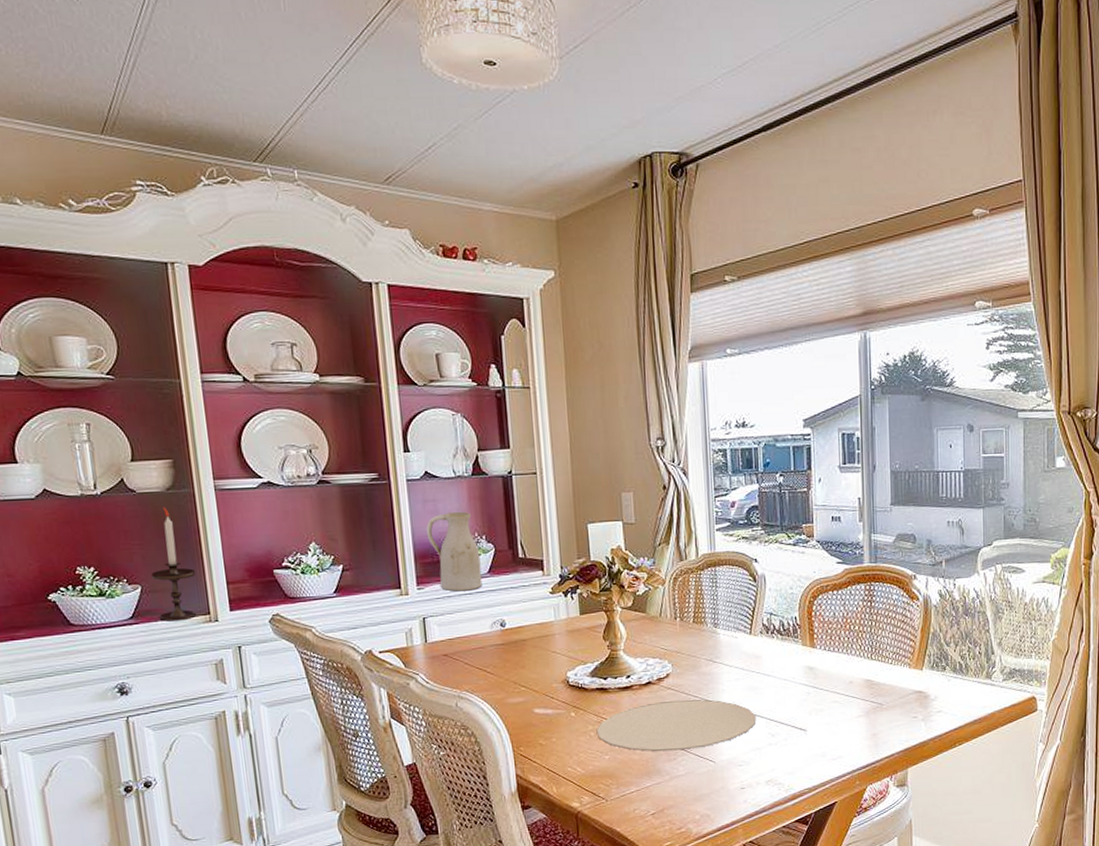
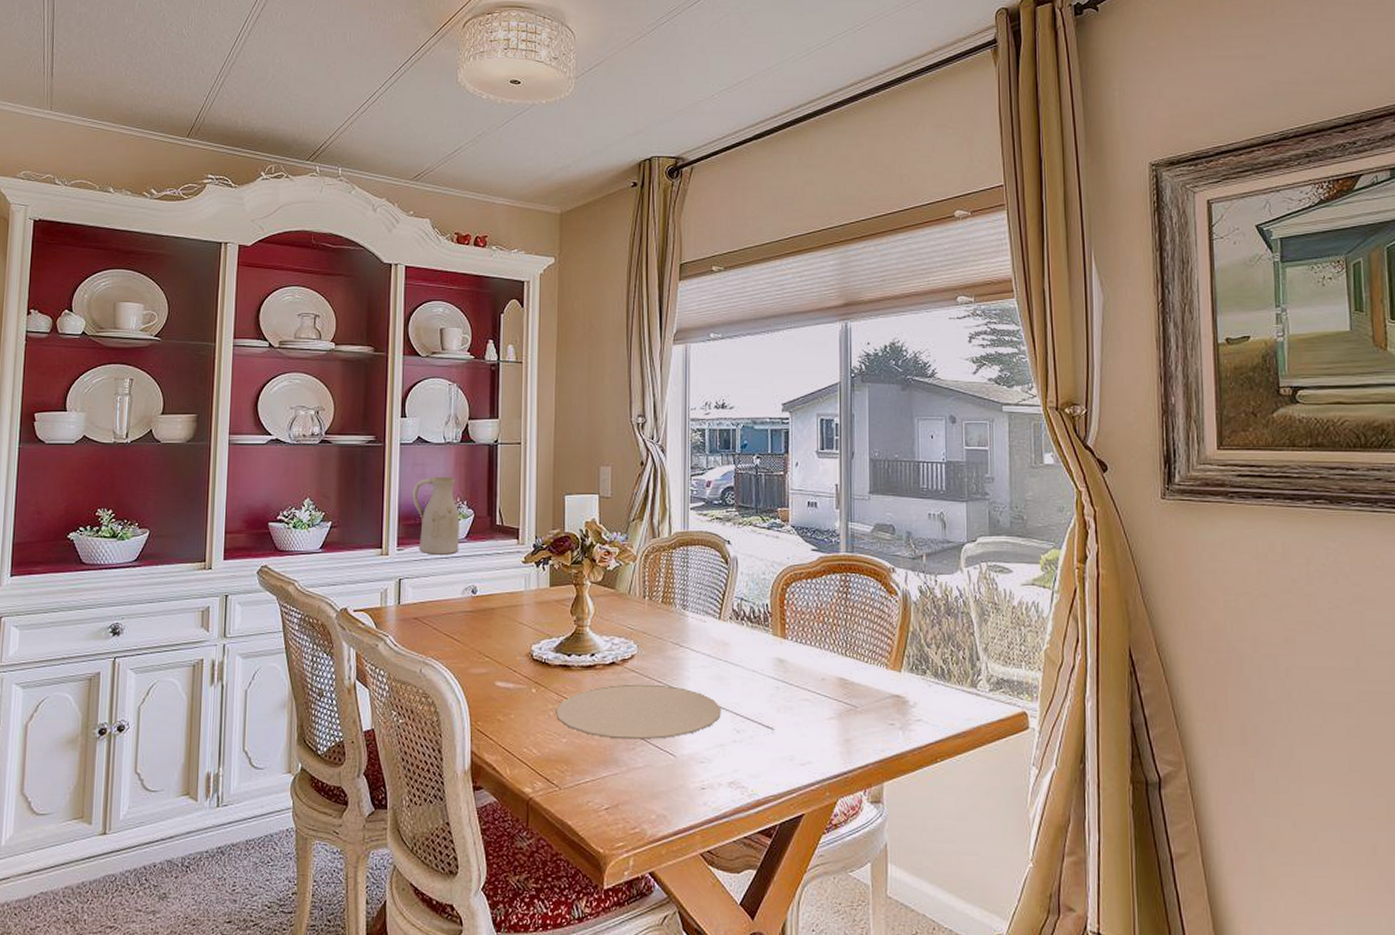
candlestick: present [151,507,196,622] -> none [160,457,200,566]

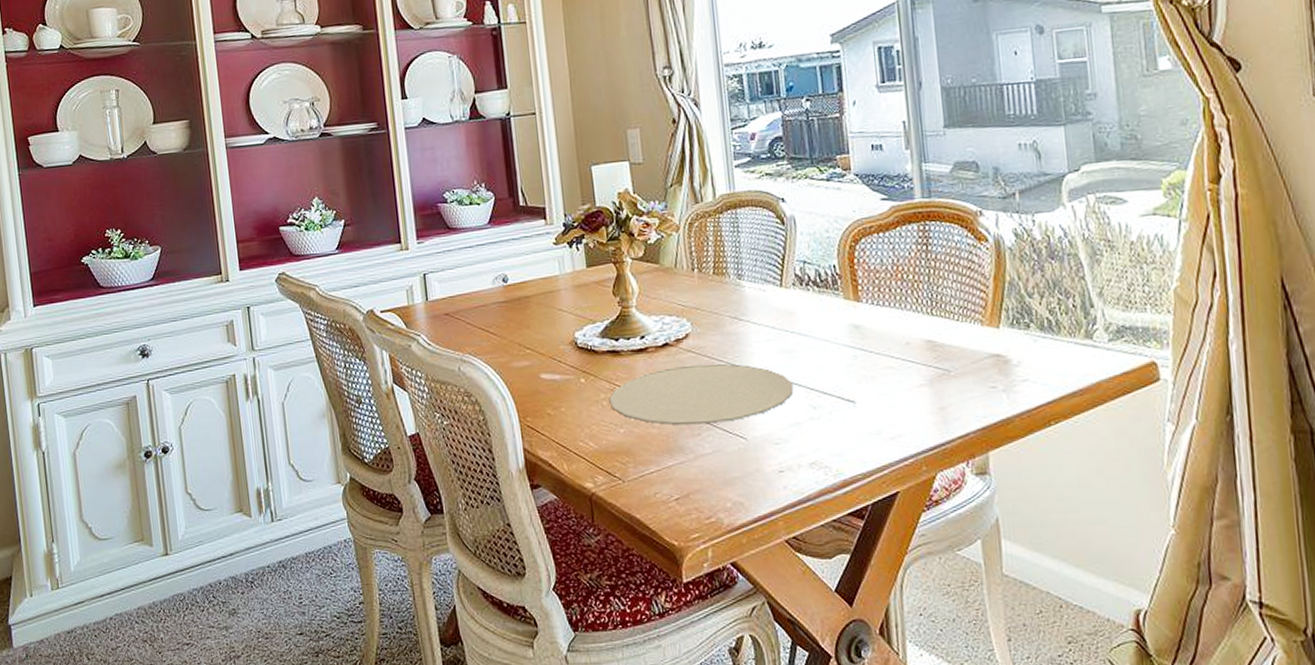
ceramic pitcher: present [412,477,460,555] -> none [424,159,483,245]

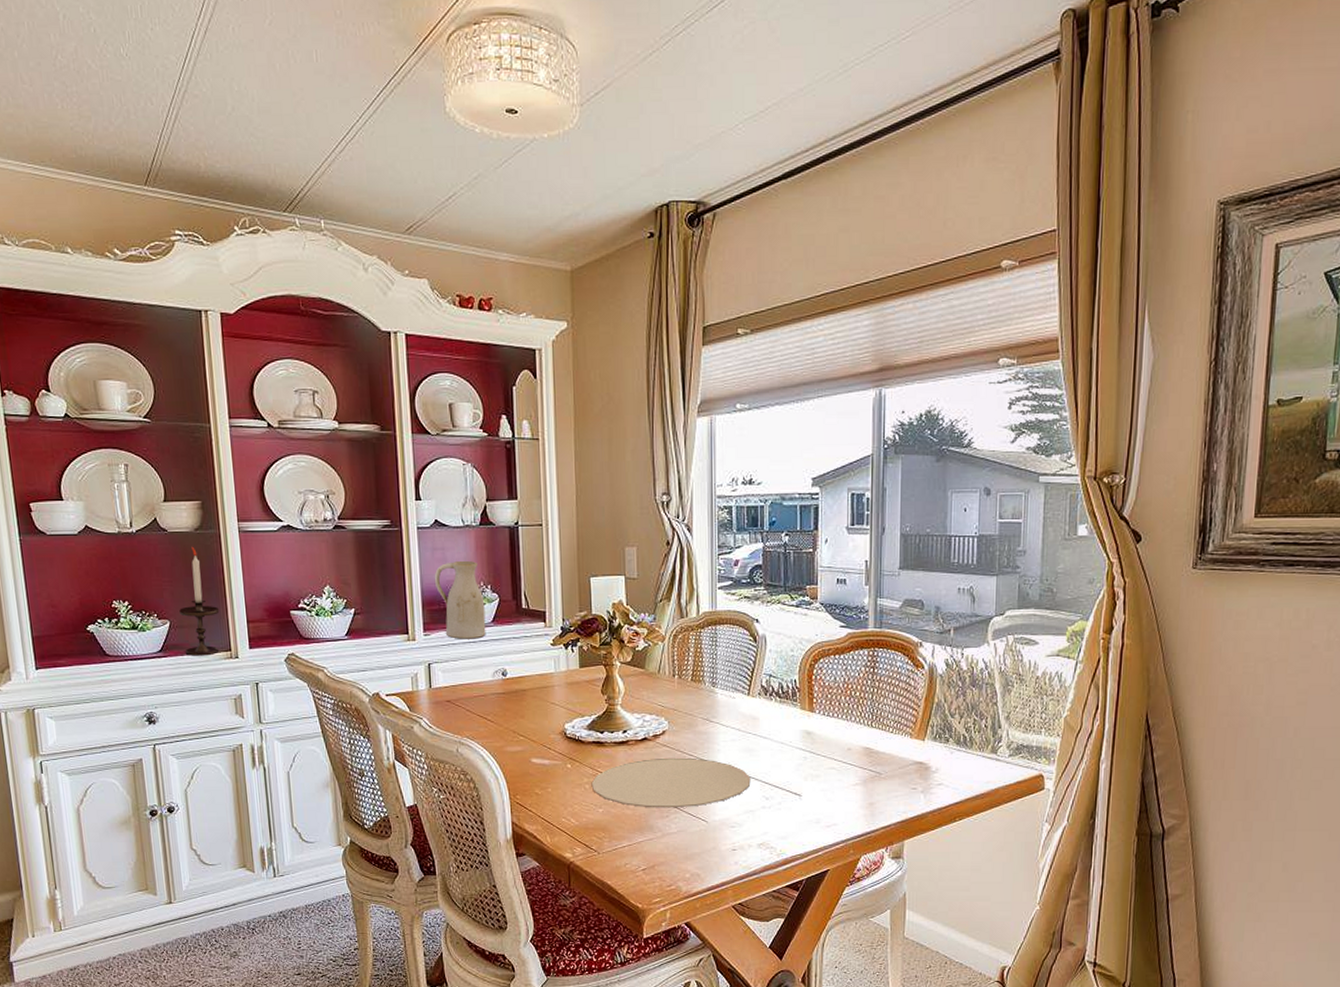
candlestick: none [170,167,209,283] -> present [179,546,220,656]
ceramic pitcher: none [424,159,483,245] -> present [434,561,486,639]

